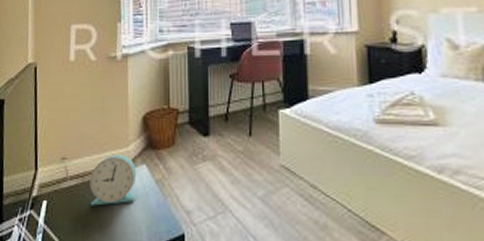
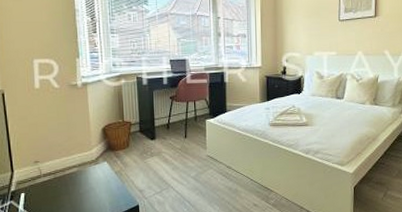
alarm clock: present [90,154,137,206] -> none [61,156,100,193]

